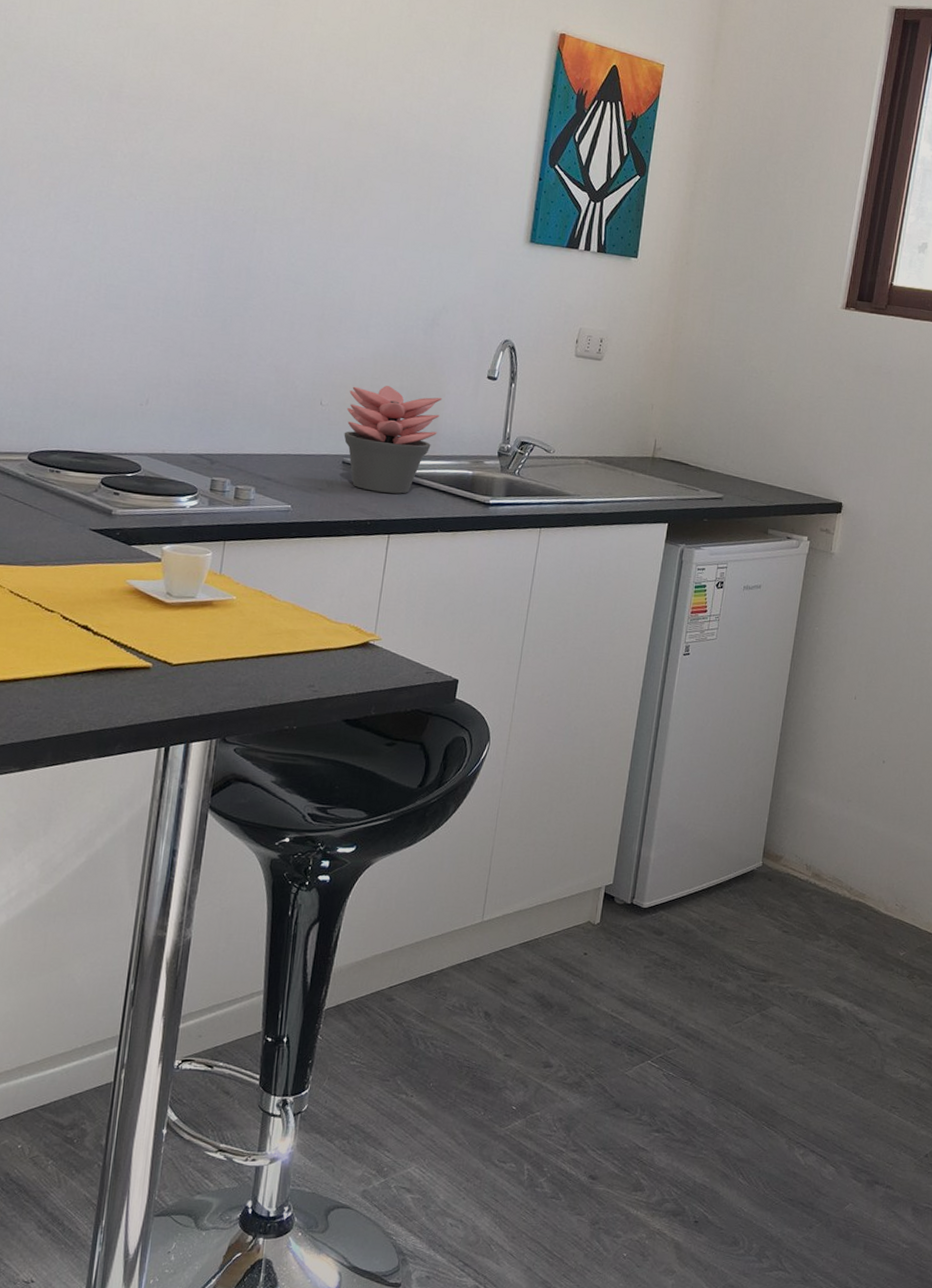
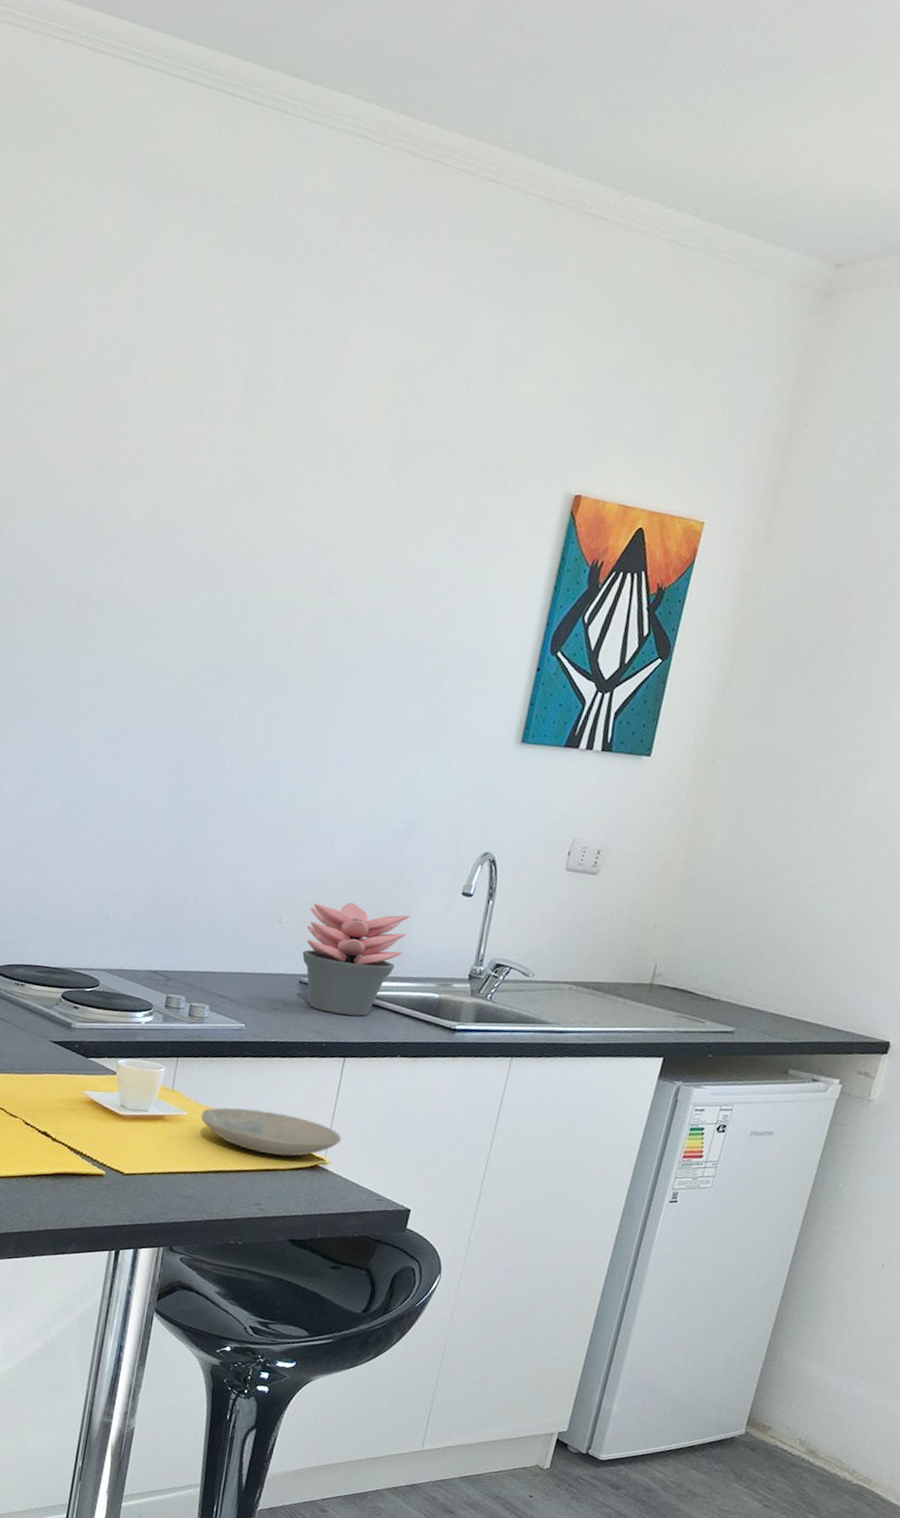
plate: none [250,589,390,635] -> present [200,1107,341,1156]

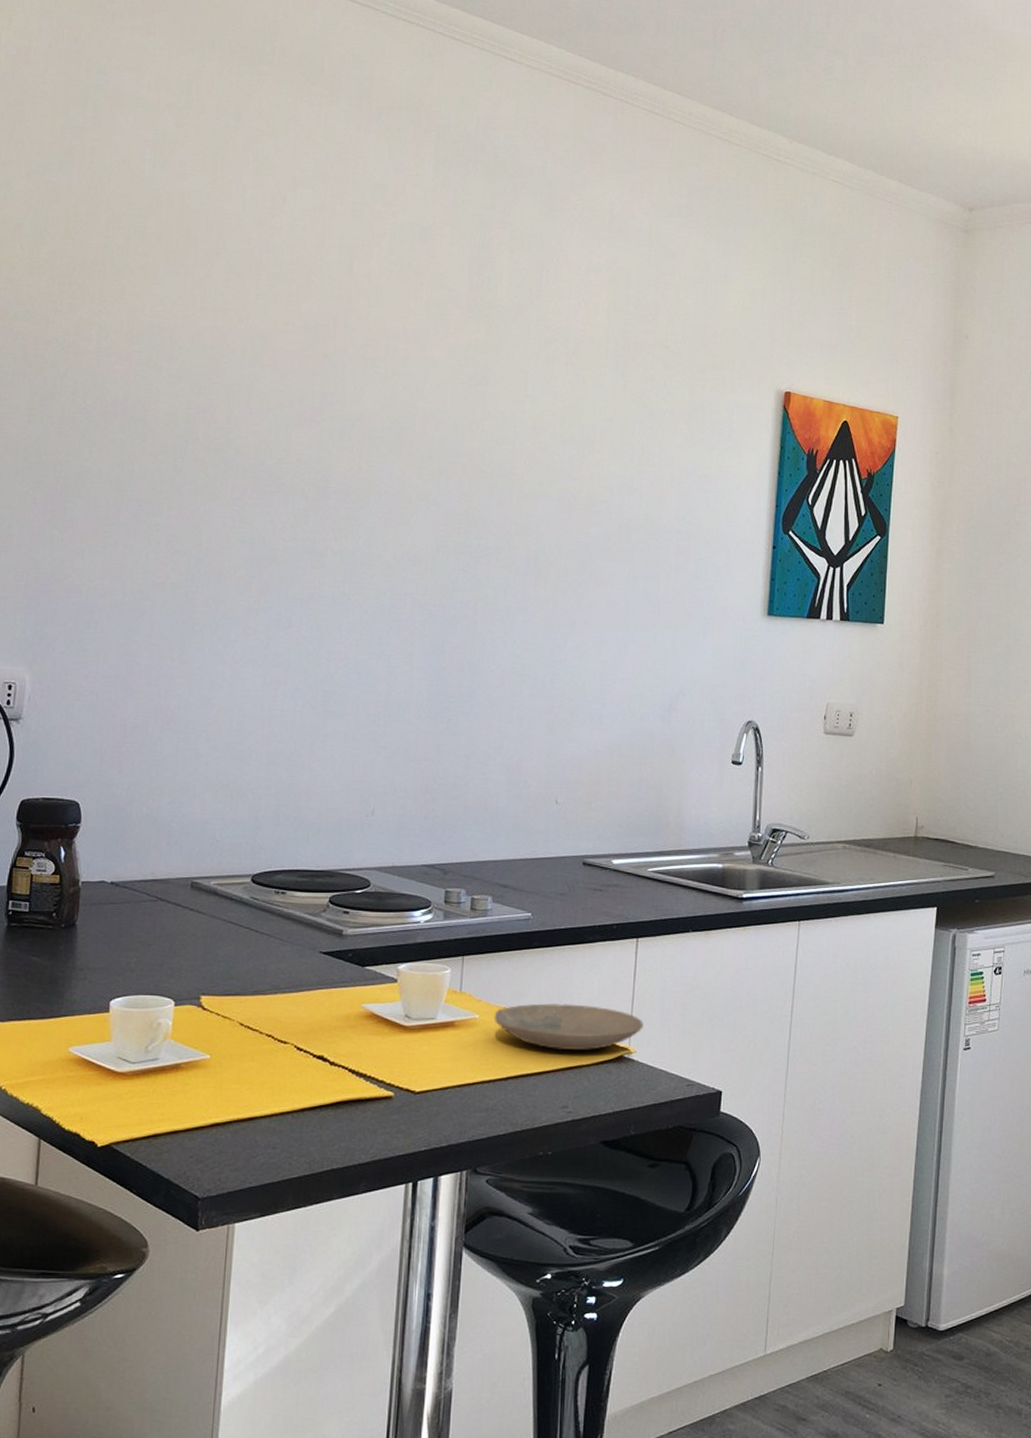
succulent plant: present [302,902,411,1016] -> none [583,779,685,894]

